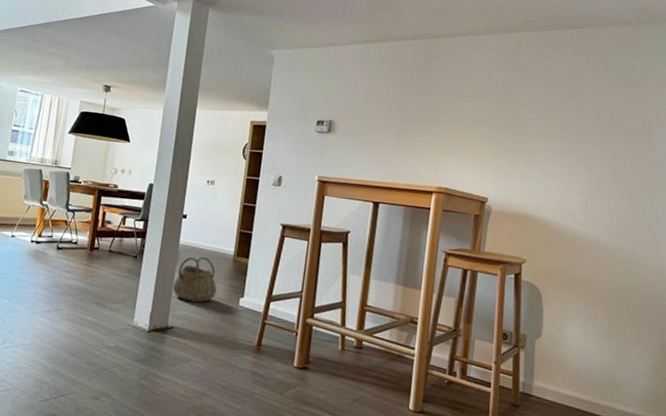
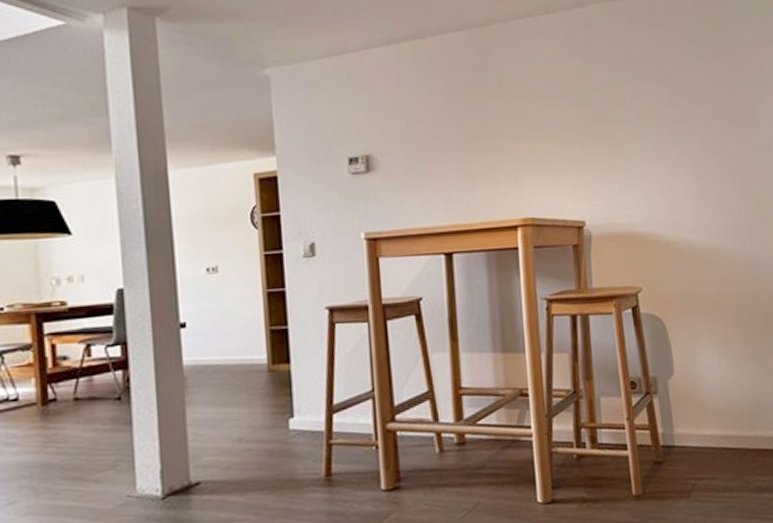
basket: present [172,256,217,303] -> none [185,374,253,442]

